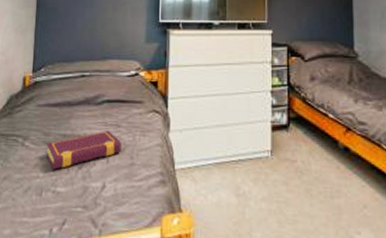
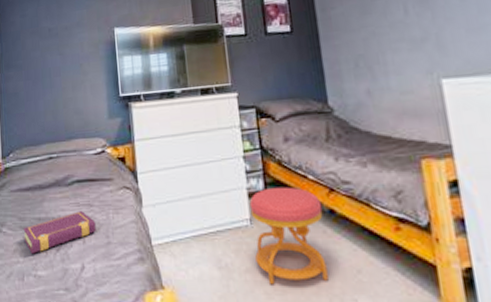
stool: none [272,122,338,215] -> present [249,187,329,285]

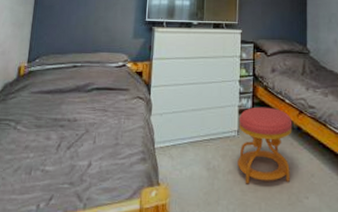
book: present [23,211,96,254] -> none [37,115,108,150]

